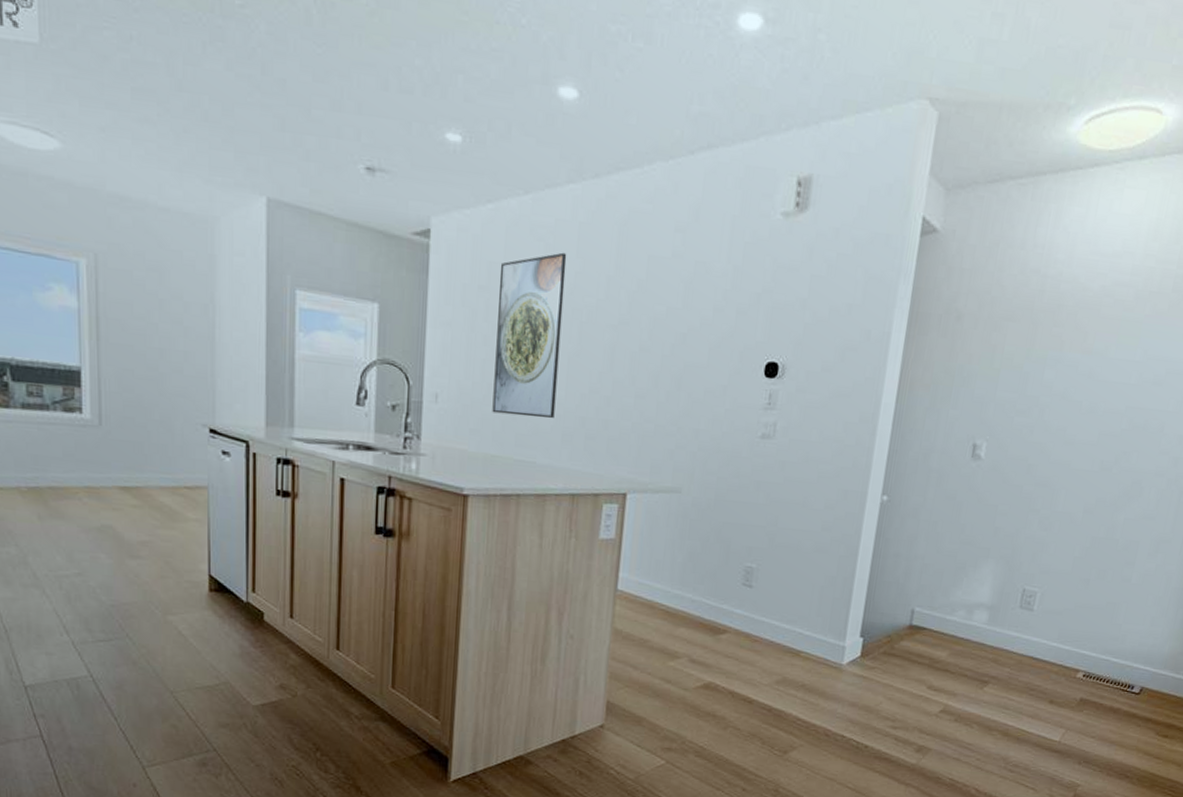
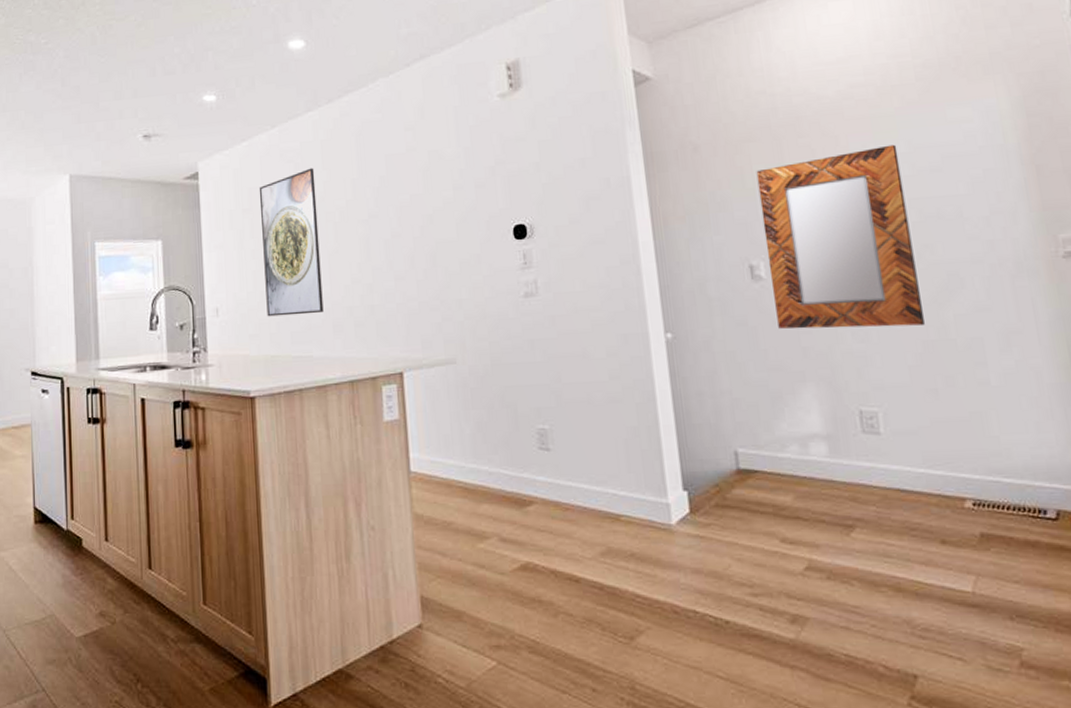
home mirror: none [981,350,1134,523] -> present [756,144,925,329]

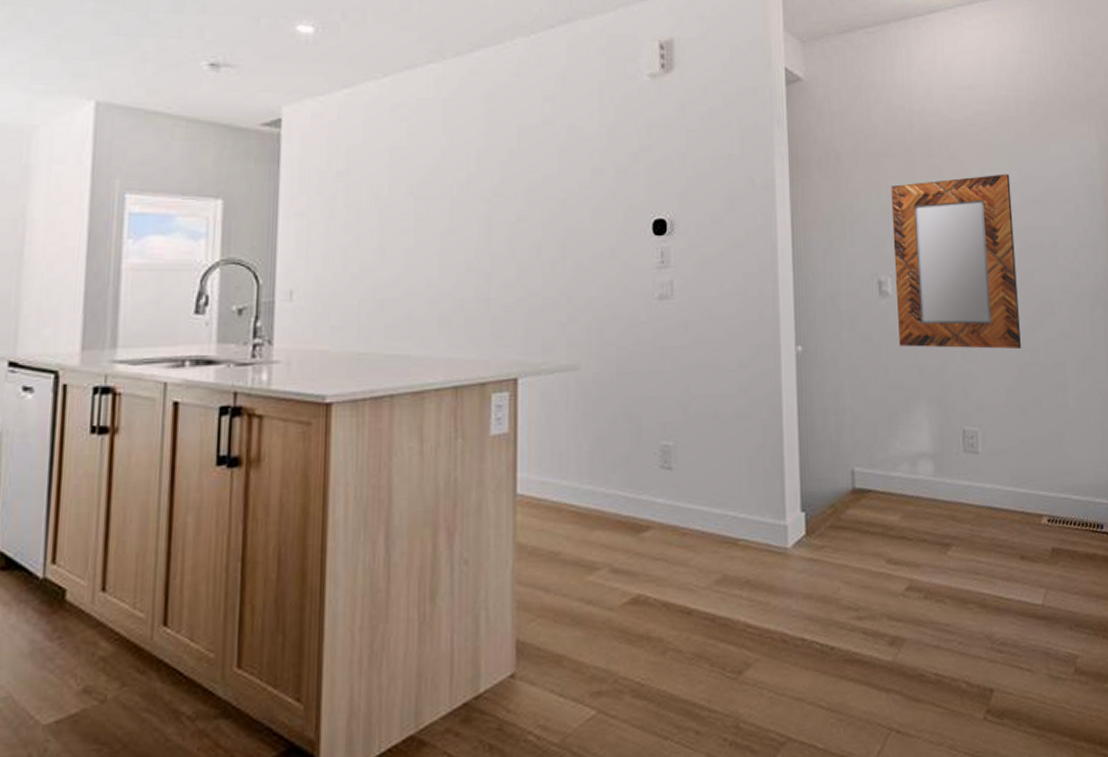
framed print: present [259,168,324,317] -> none [357,130,432,305]

